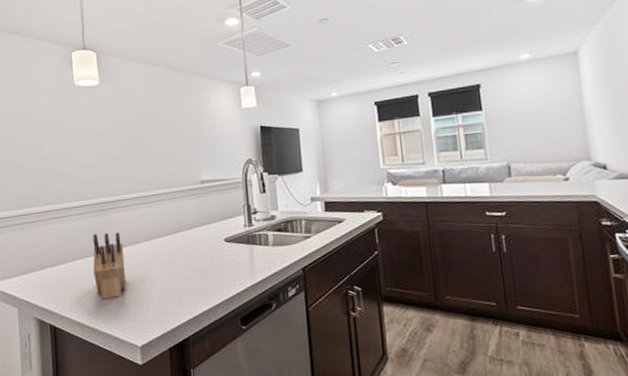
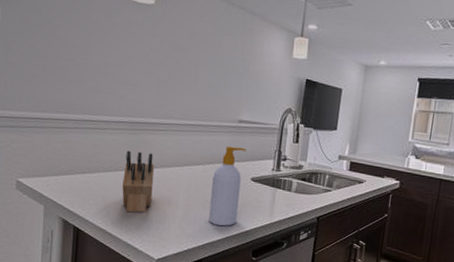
soap bottle: none [184,208,218,298] -> present [209,146,247,227]

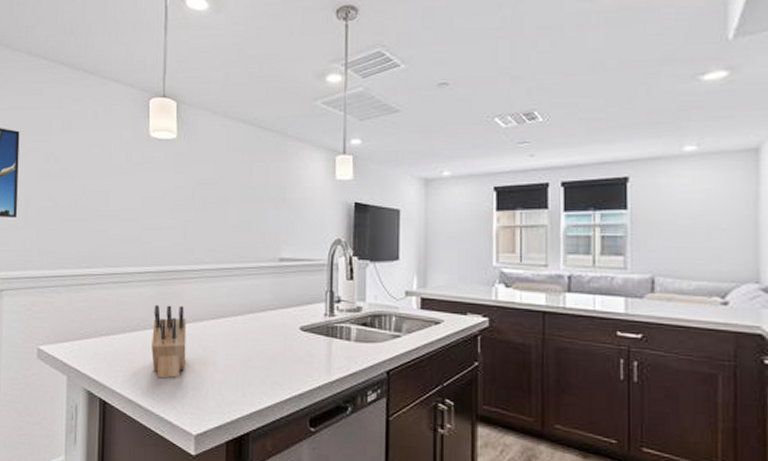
soap bottle: present [209,146,247,227] -> none [253,290,292,390]

